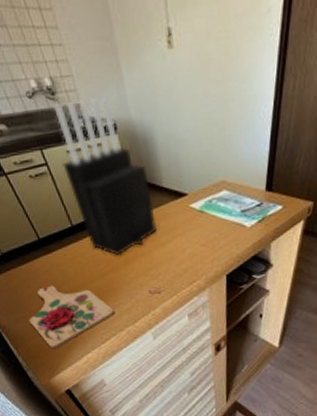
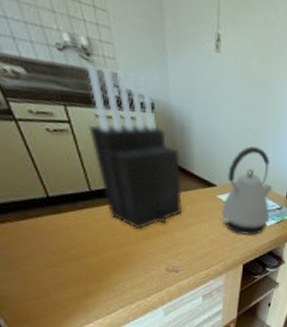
cutting board: present [29,285,114,349] -> none [20,246,126,315]
kettle: none [196,140,250,242] -> present [221,146,273,235]

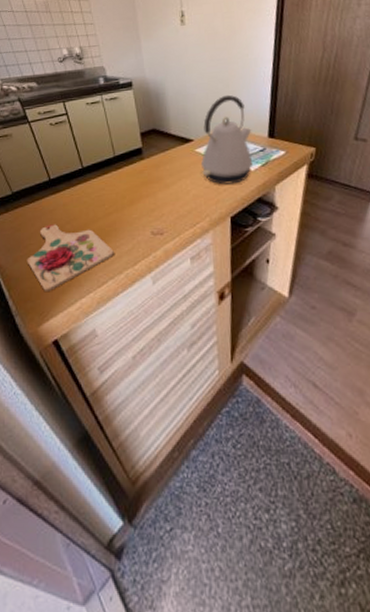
cutting board: none [20,246,126,315] -> present [27,224,114,293]
knife block: present [87,65,183,230] -> none [80,61,164,197]

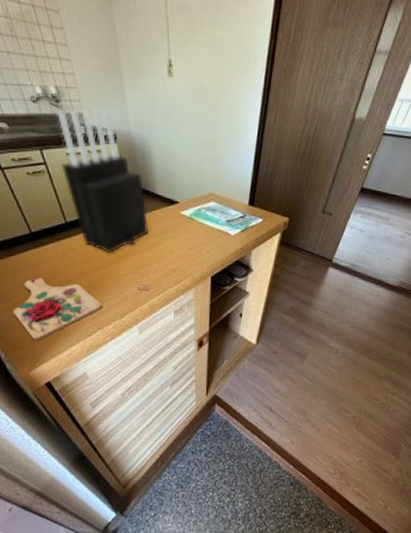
knife block: none [80,61,164,197] -> present [57,109,149,254]
kettle: present [201,94,253,185] -> none [186,159,234,247]

